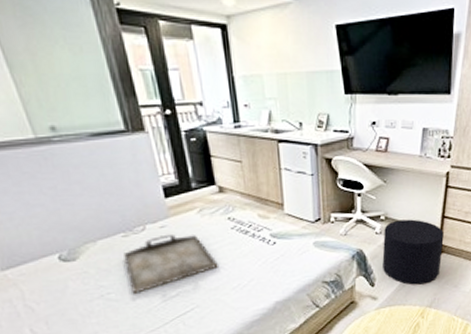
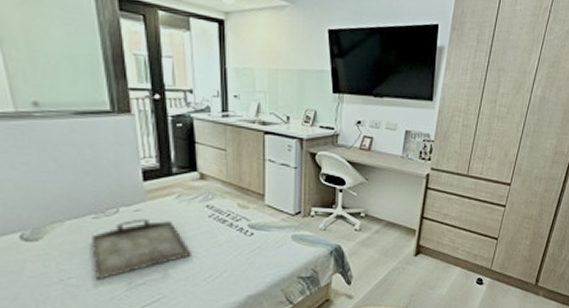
stool: present [382,219,444,285] -> none [360,218,422,285]

